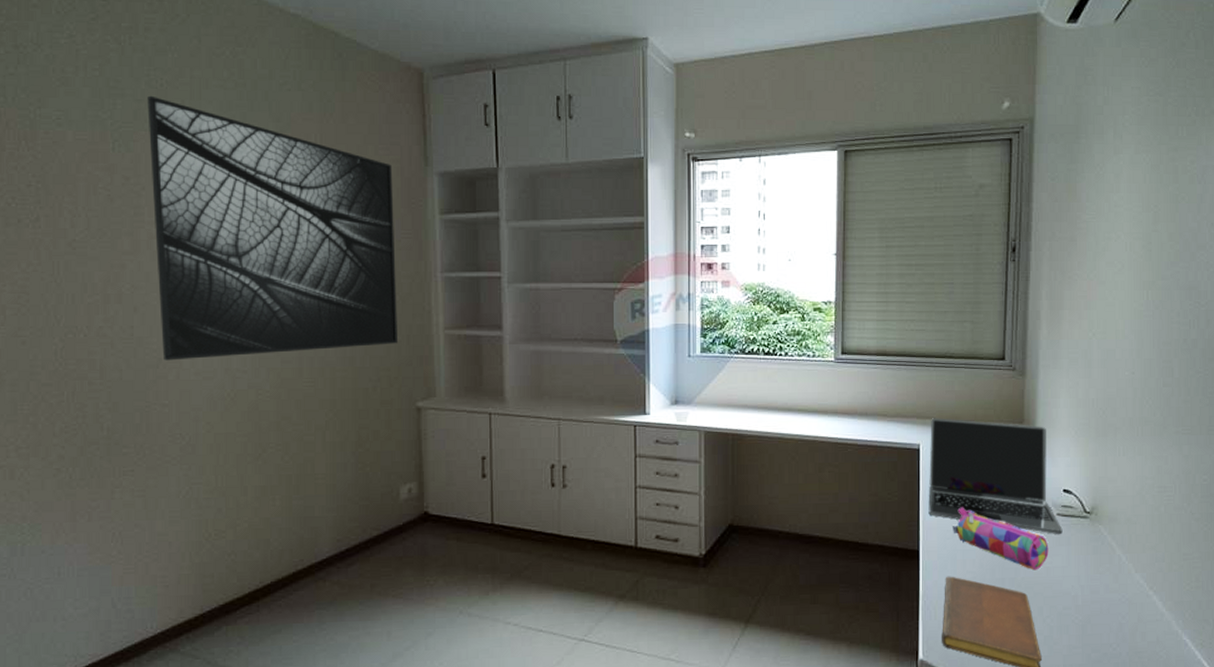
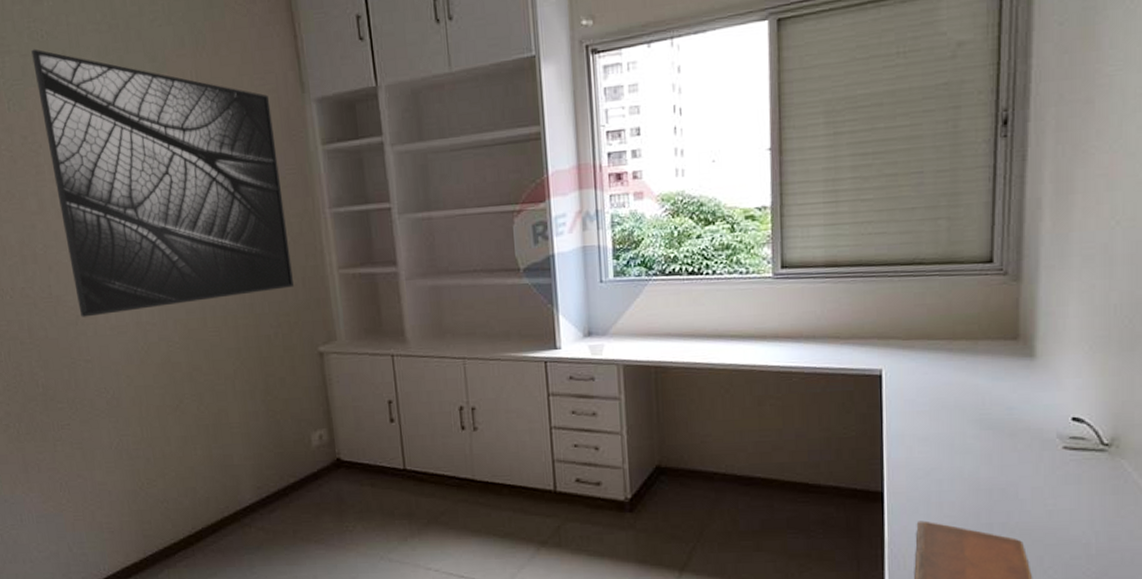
laptop: present [928,418,1063,535] -> none [894,337,1071,472]
pencil case: present [953,507,1049,571] -> none [925,441,1052,514]

